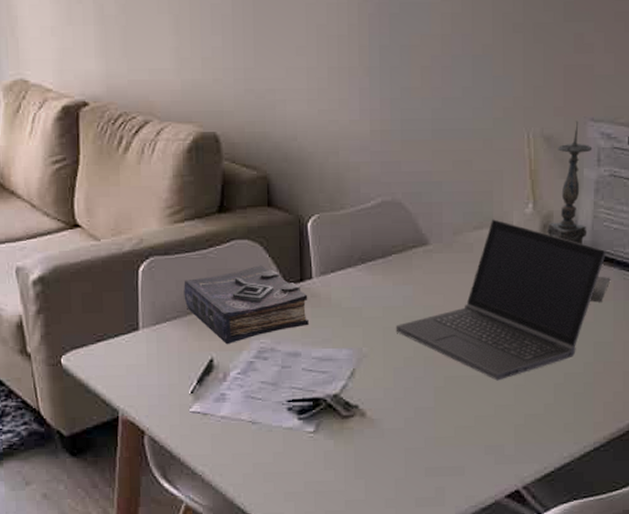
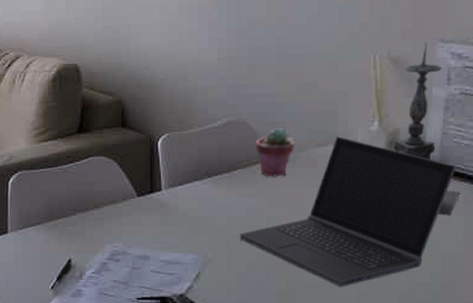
book: present [184,265,309,345] -> none [47,178,158,248]
potted succulent: none [410,208,452,263] -> present [254,127,296,177]

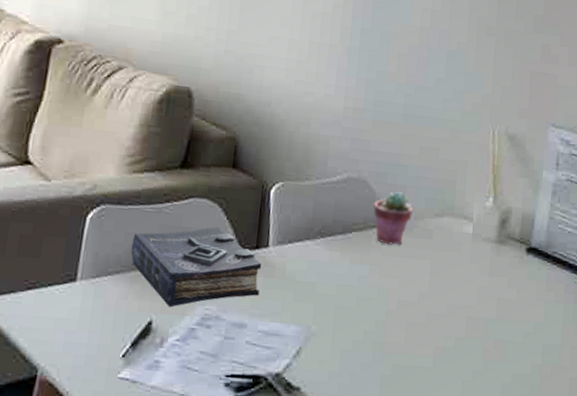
book: none [47,178,158,248] -> present [131,227,262,308]
laptop computer: present [239,136,457,288] -> none [347,208,561,375]
candle holder: present [392,42,460,216] -> none [504,124,562,304]

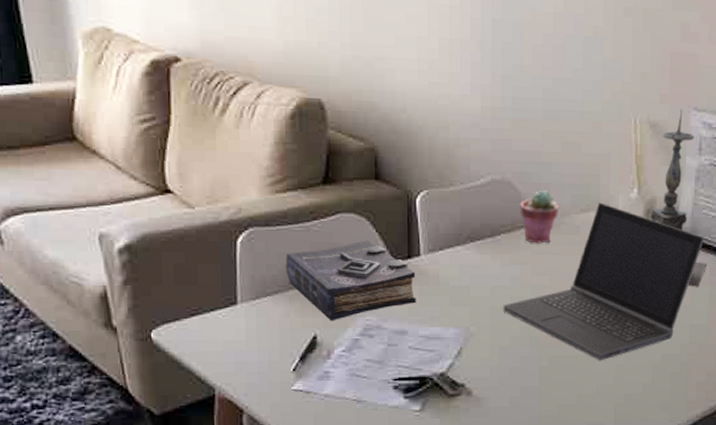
laptop computer: none [347,208,561,375] -> present [503,202,705,361]
candle holder: none [504,124,562,304] -> present [649,109,707,287]

